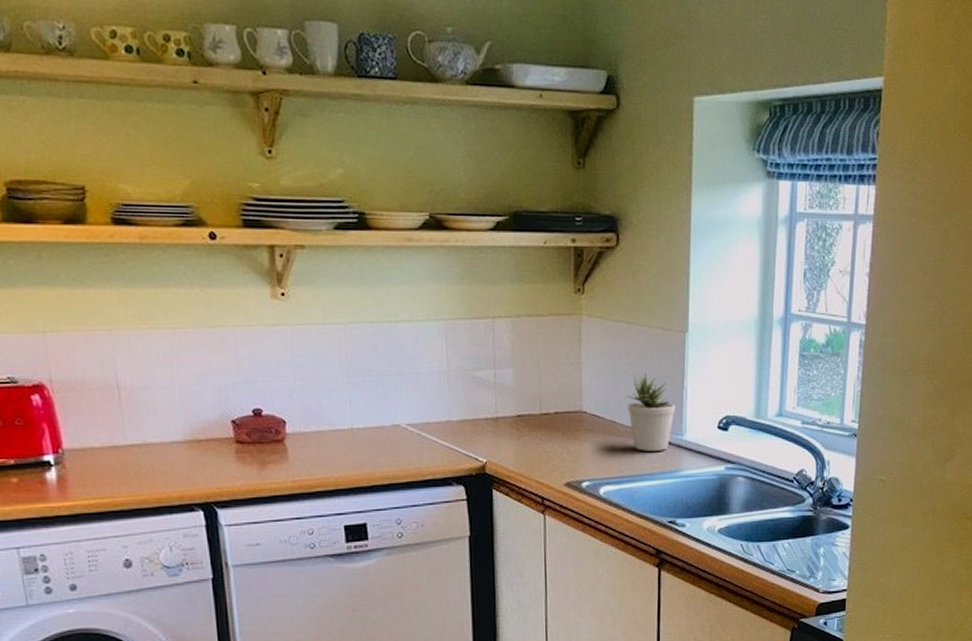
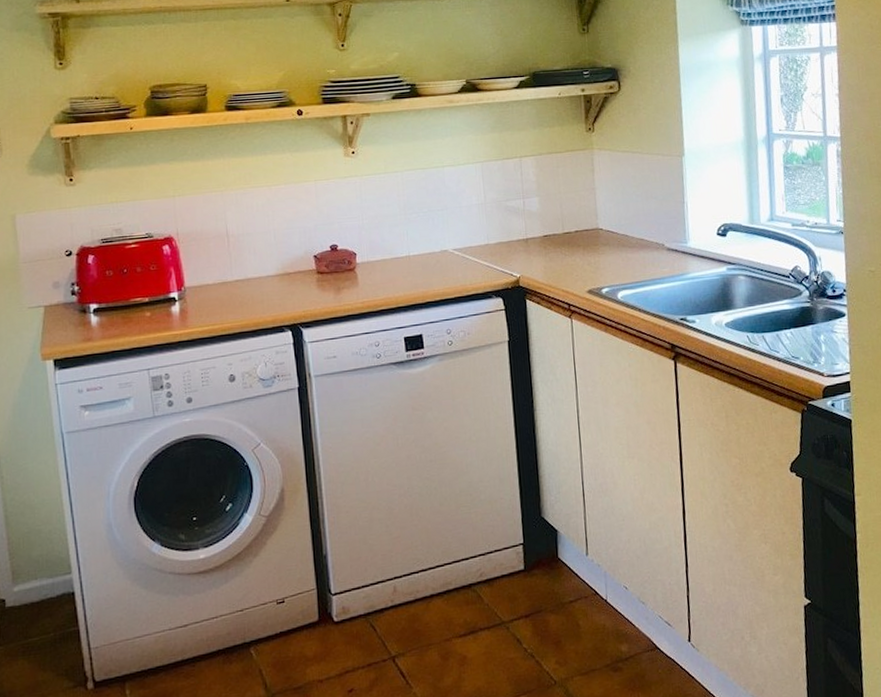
potted plant: present [627,373,676,451] -> none [636,193,679,259]

